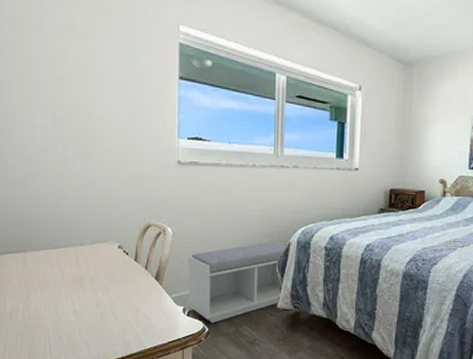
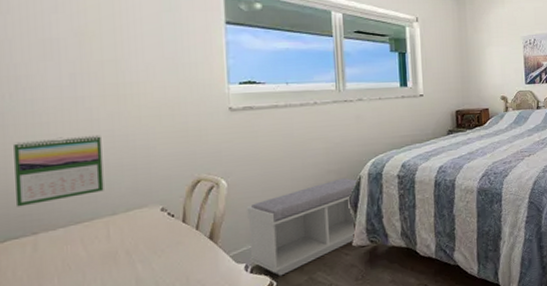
calendar: none [10,171,75,227] -> present [14,134,104,207]

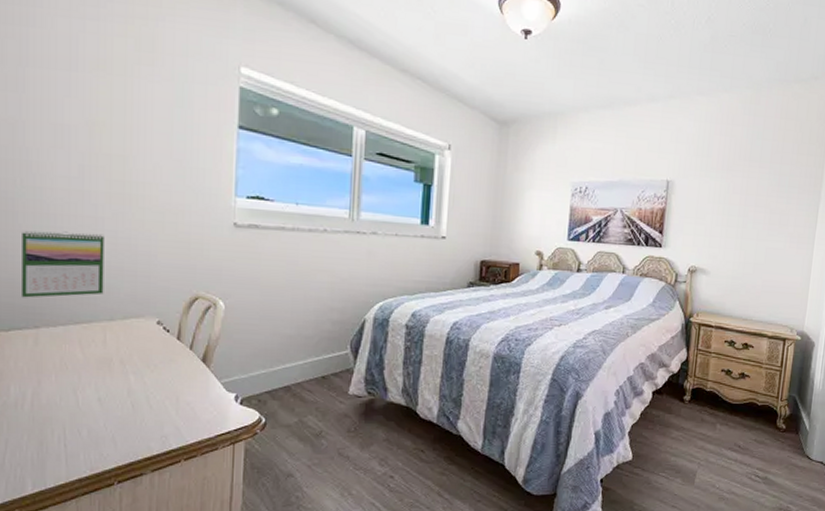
bench: present [246,178,359,277] -> none [239,318,364,413]

